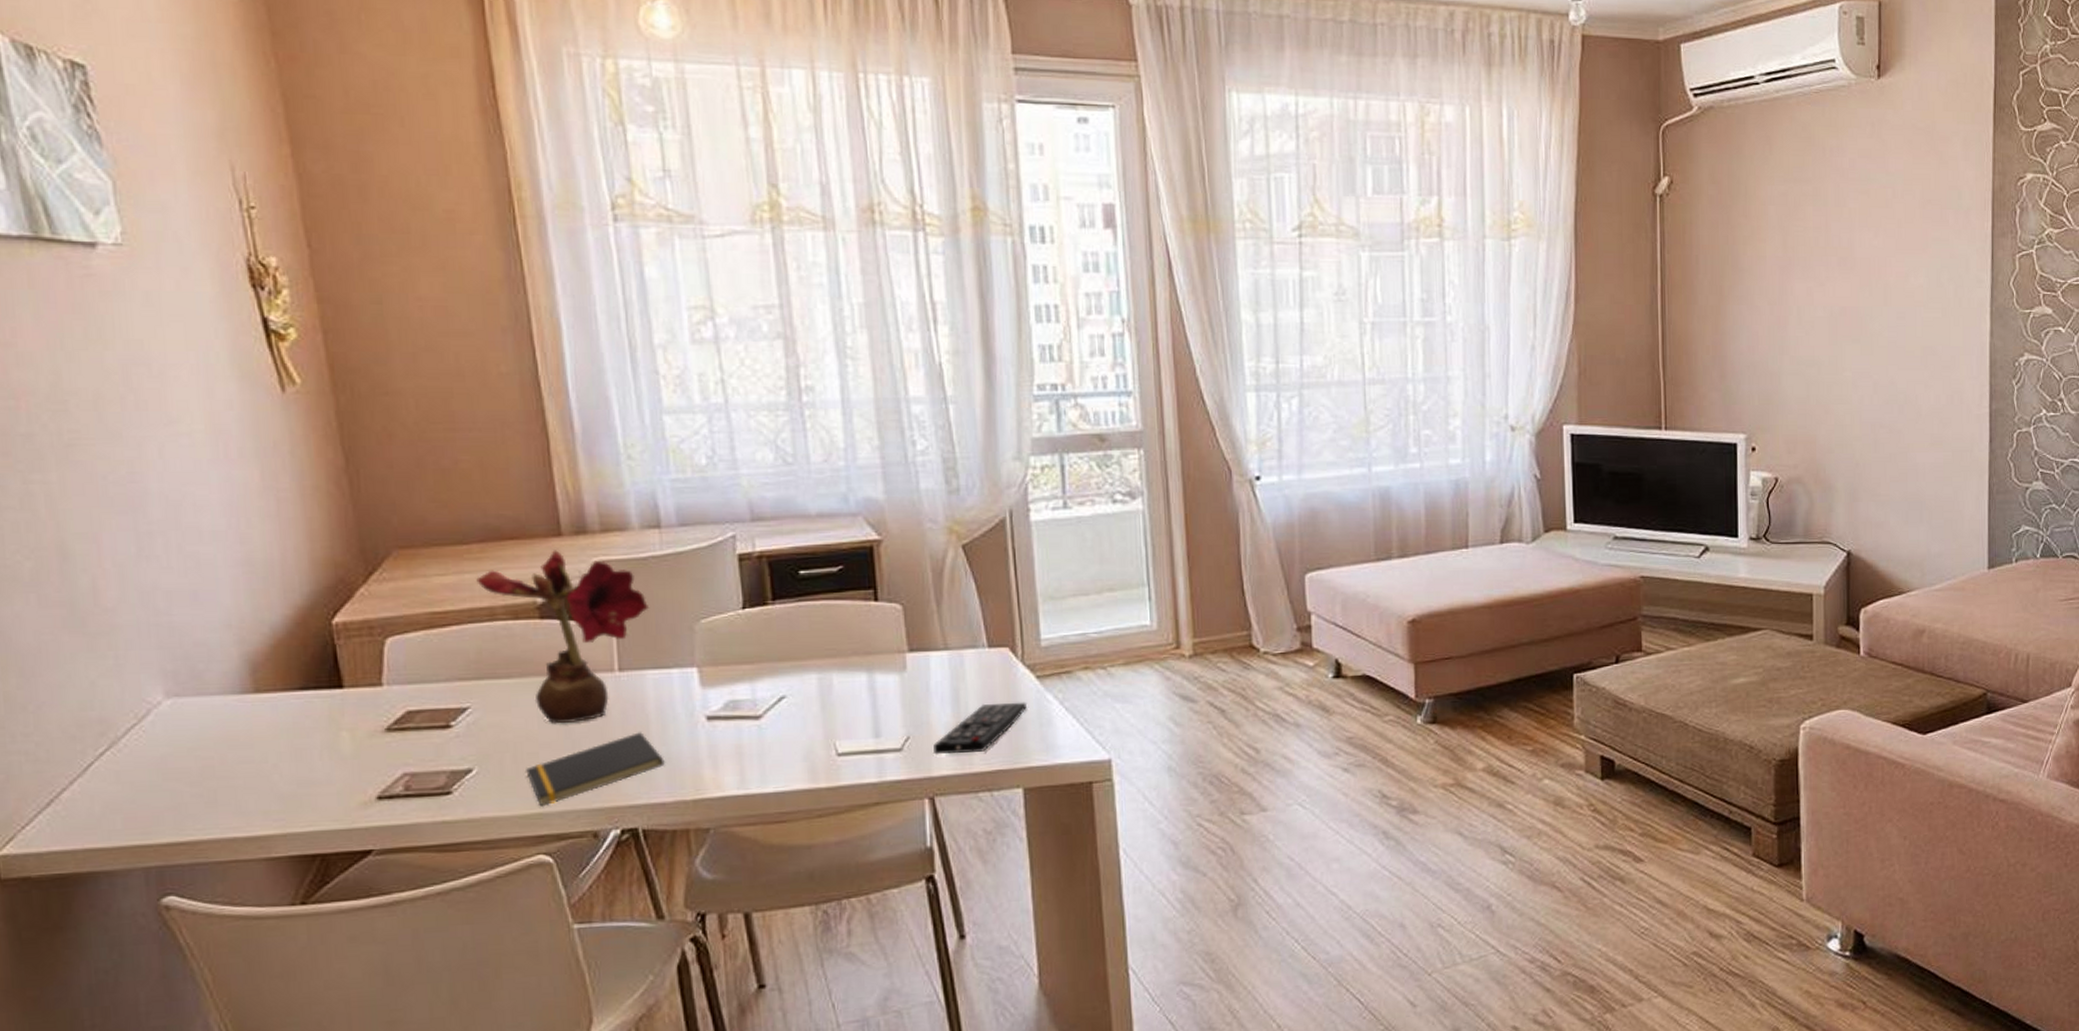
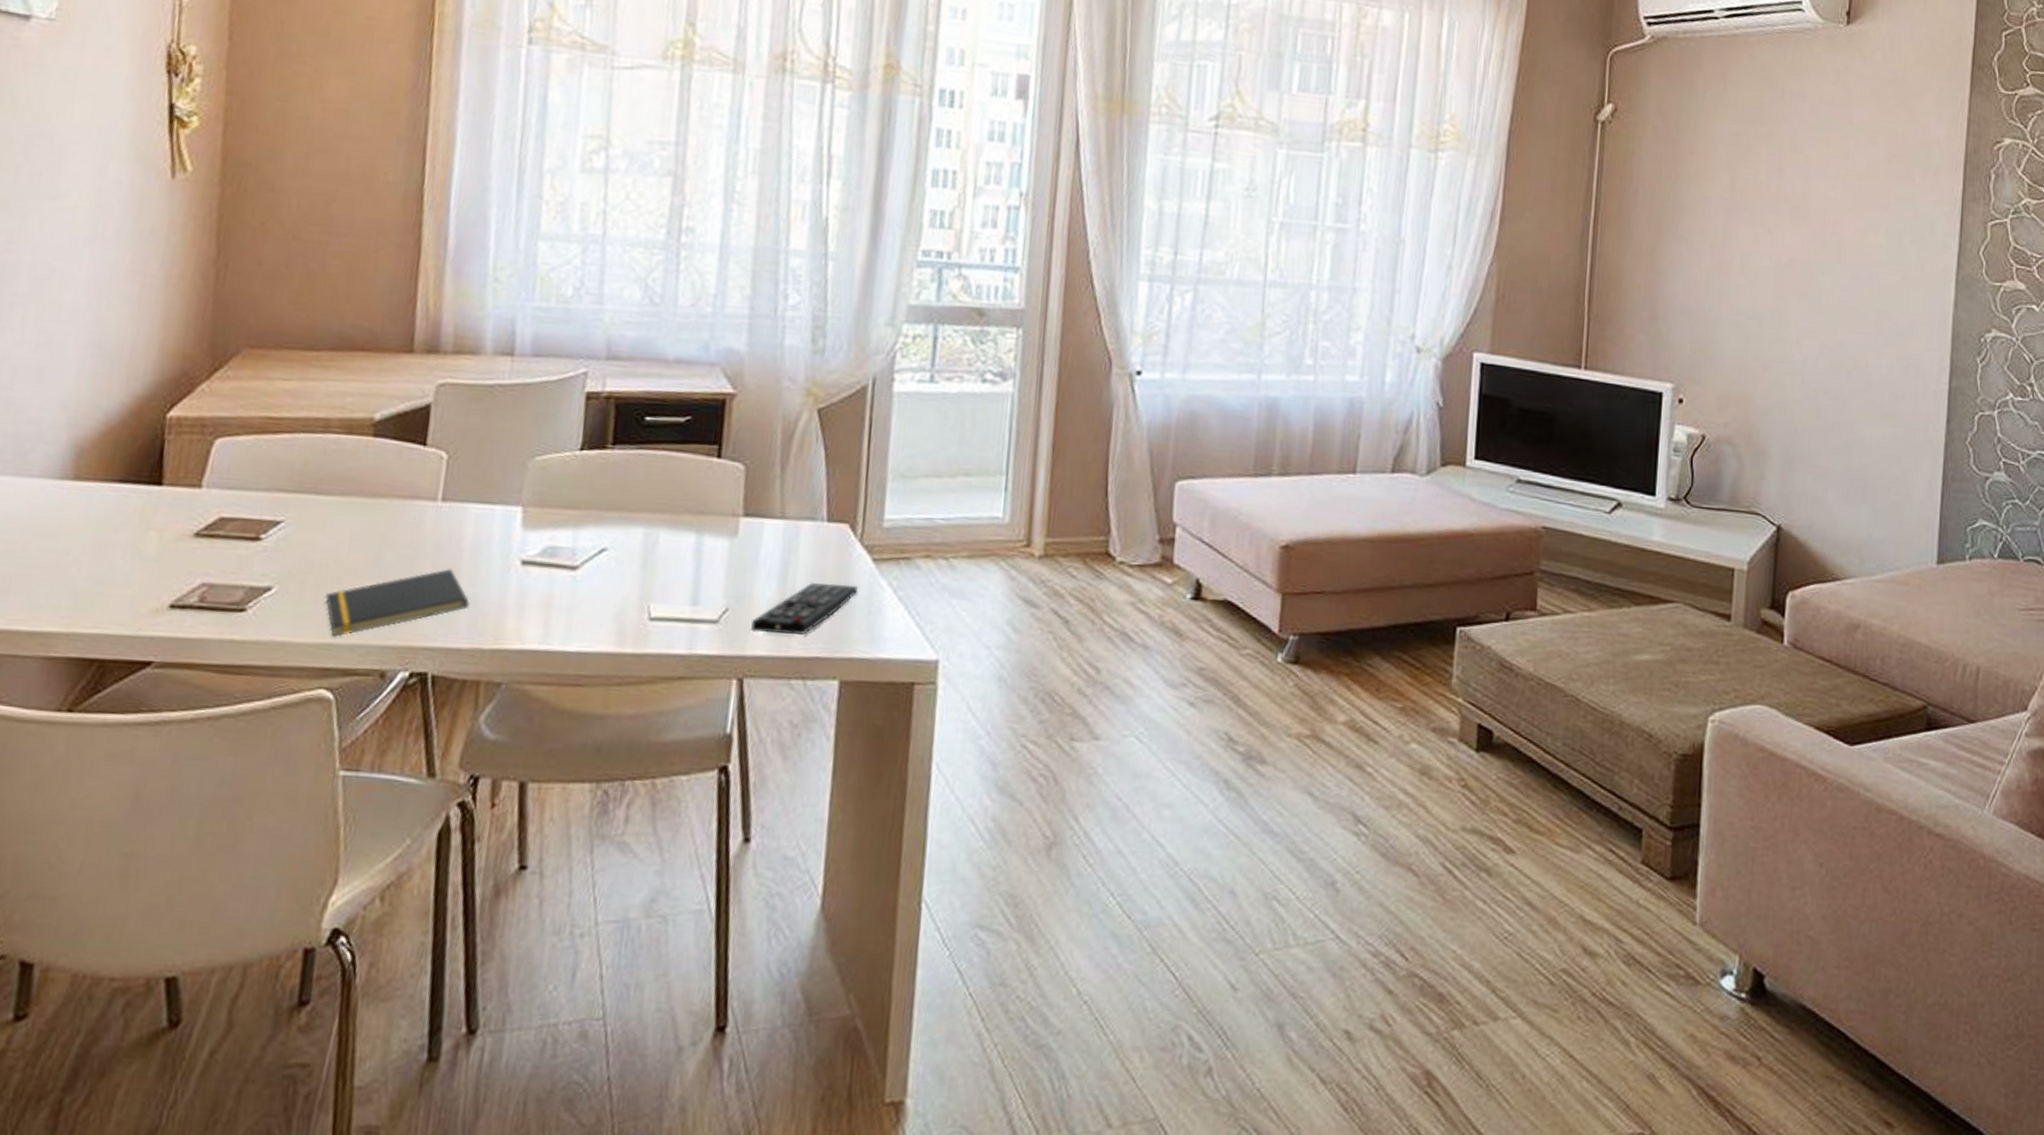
flower: present [476,550,650,724] -> none [318,367,487,550]

